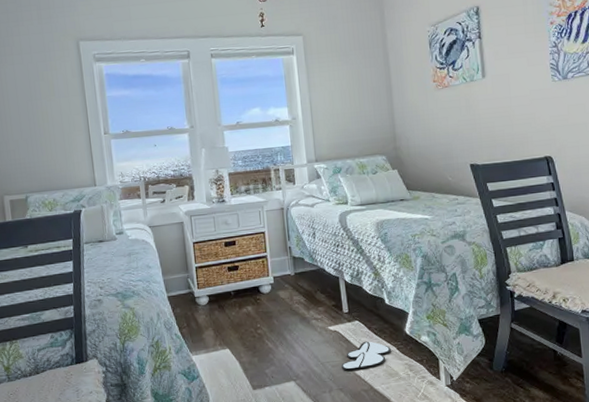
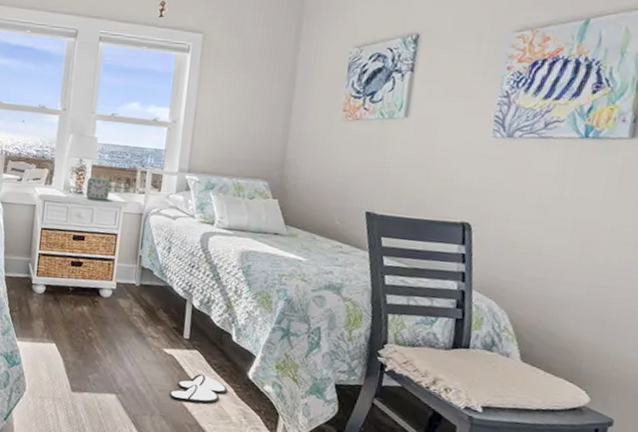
alarm clock: none [227,182,250,205] -> present [86,176,110,200]

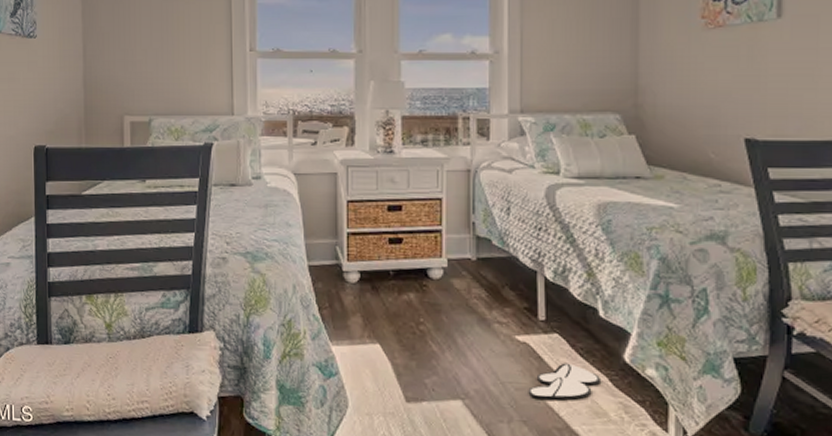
alarm clock: present [86,176,110,200] -> none [397,130,426,158]

